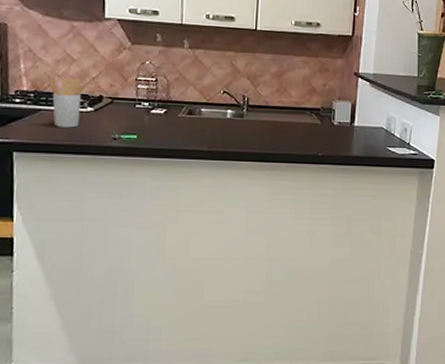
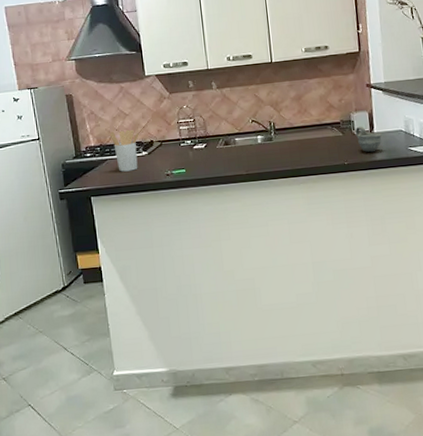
cup: none [334,116,362,147] -> present [354,126,382,153]

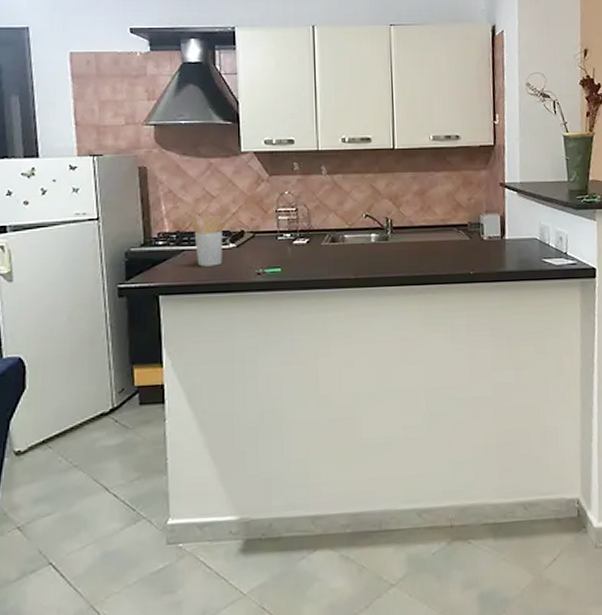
cup: present [354,126,382,153] -> none [483,230,514,262]

